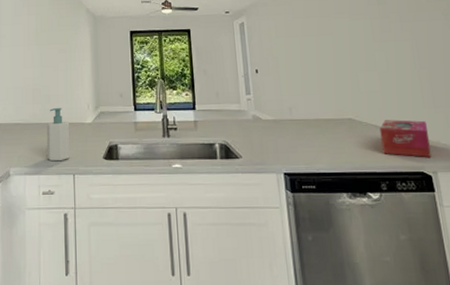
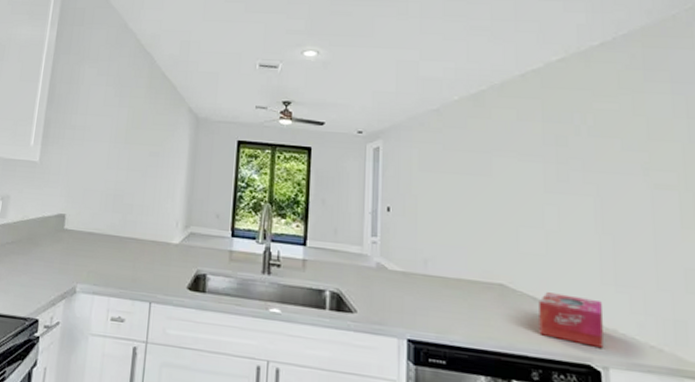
soap bottle: present [46,107,71,162] -> none [121,220,153,285]

